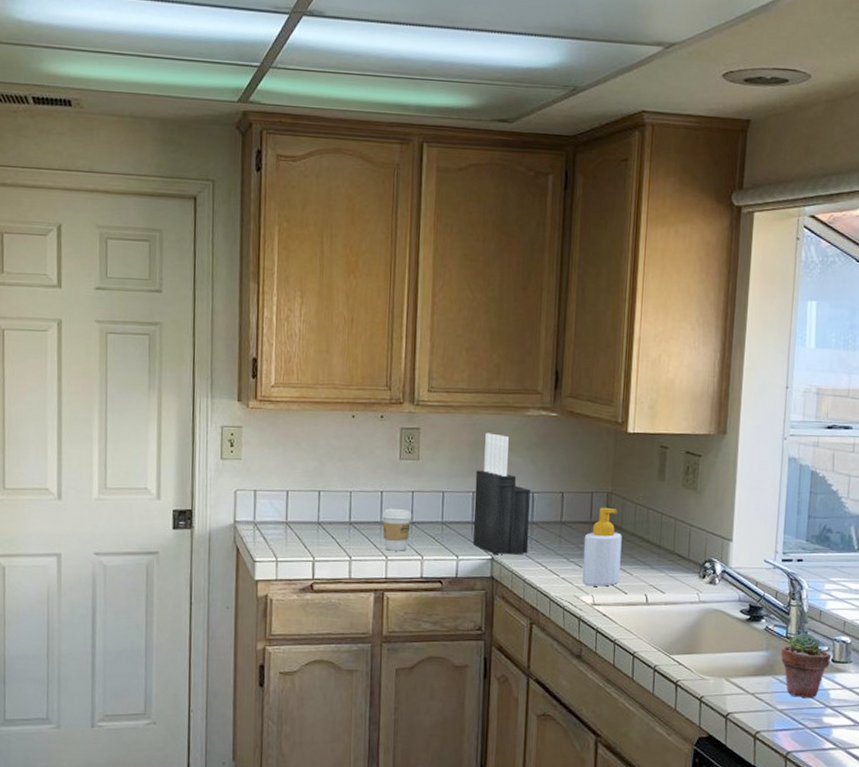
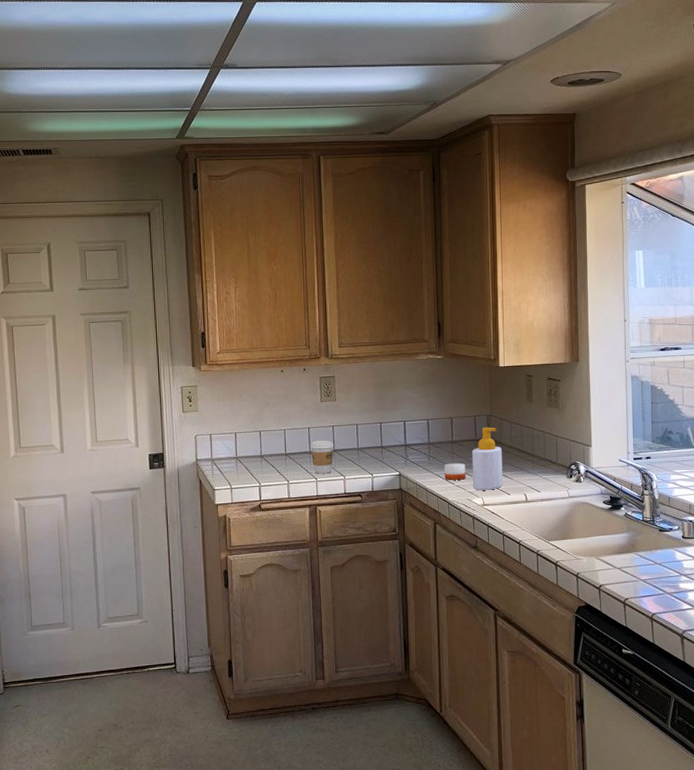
knife block: present [473,433,530,555] -> none [381,375,428,470]
candle: none [548,549,575,571] -> present [444,463,466,480]
potted succulent: present [781,632,832,698] -> none [640,516,682,569]

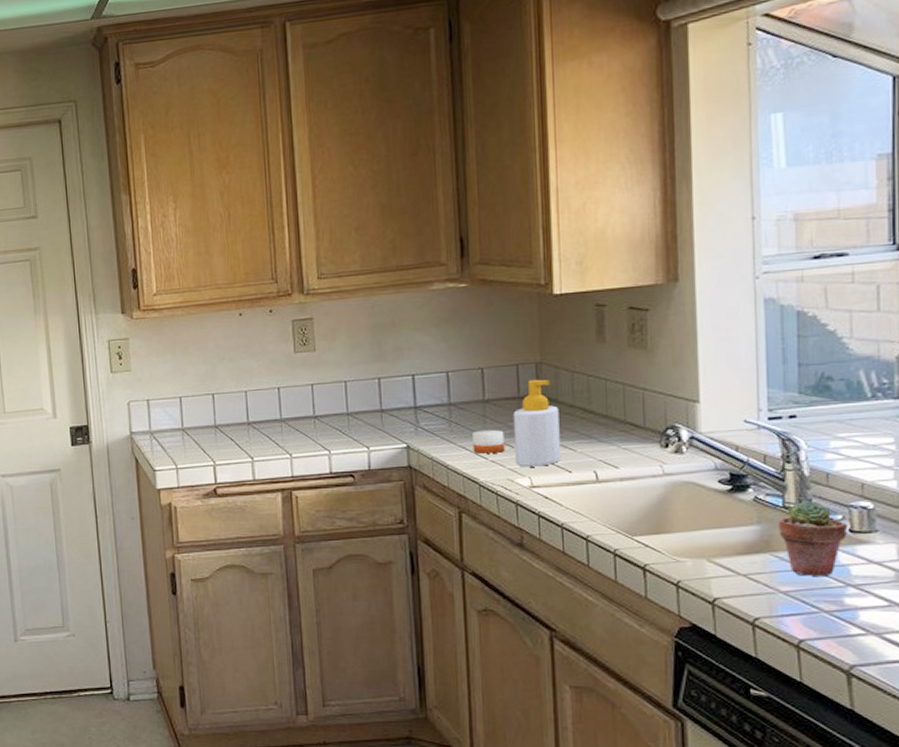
coffee cup: present [311,440,334,474] -> none [282,403,314,448]
potted succulent: none [640,516,682,569] -> present [779,500,849,576]

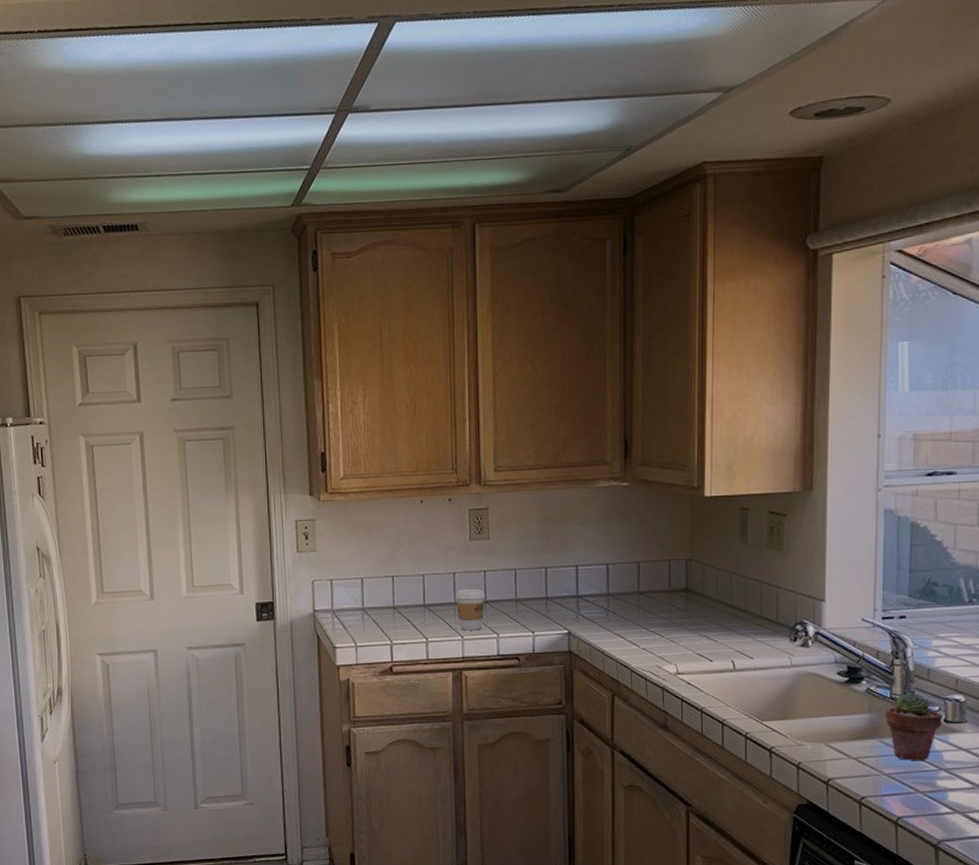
coffee cup: none [282,403,314,448] -> present [456,588,486,631]
candle: present [472,429,505,454] -> none [627,619,655,641]
soap bottle: present [513,379,561,467] -> none [663,574,704,655]

